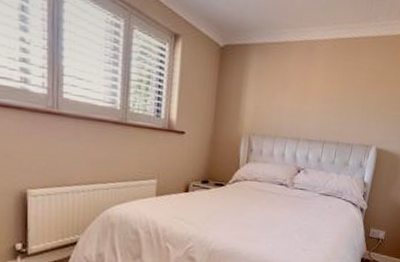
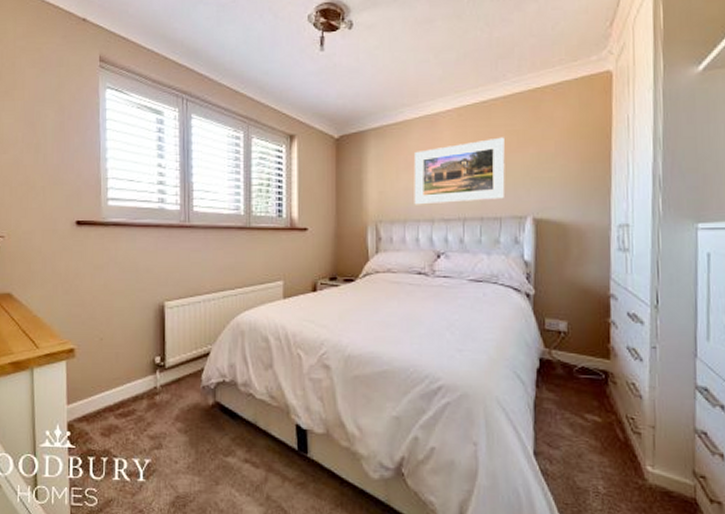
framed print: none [285,73,367,129] -> present [414,137,506,205]

